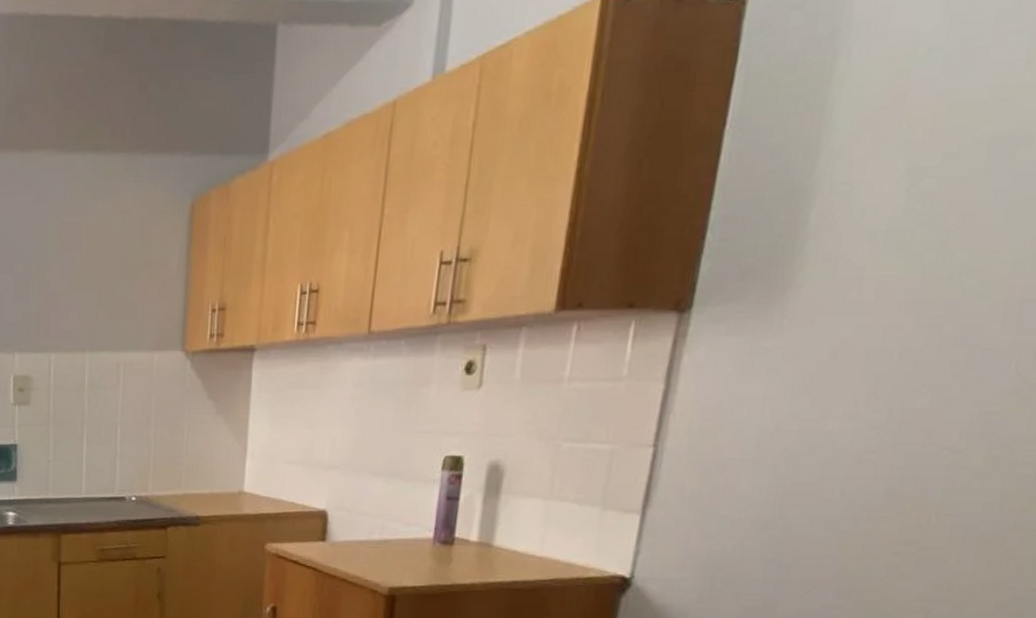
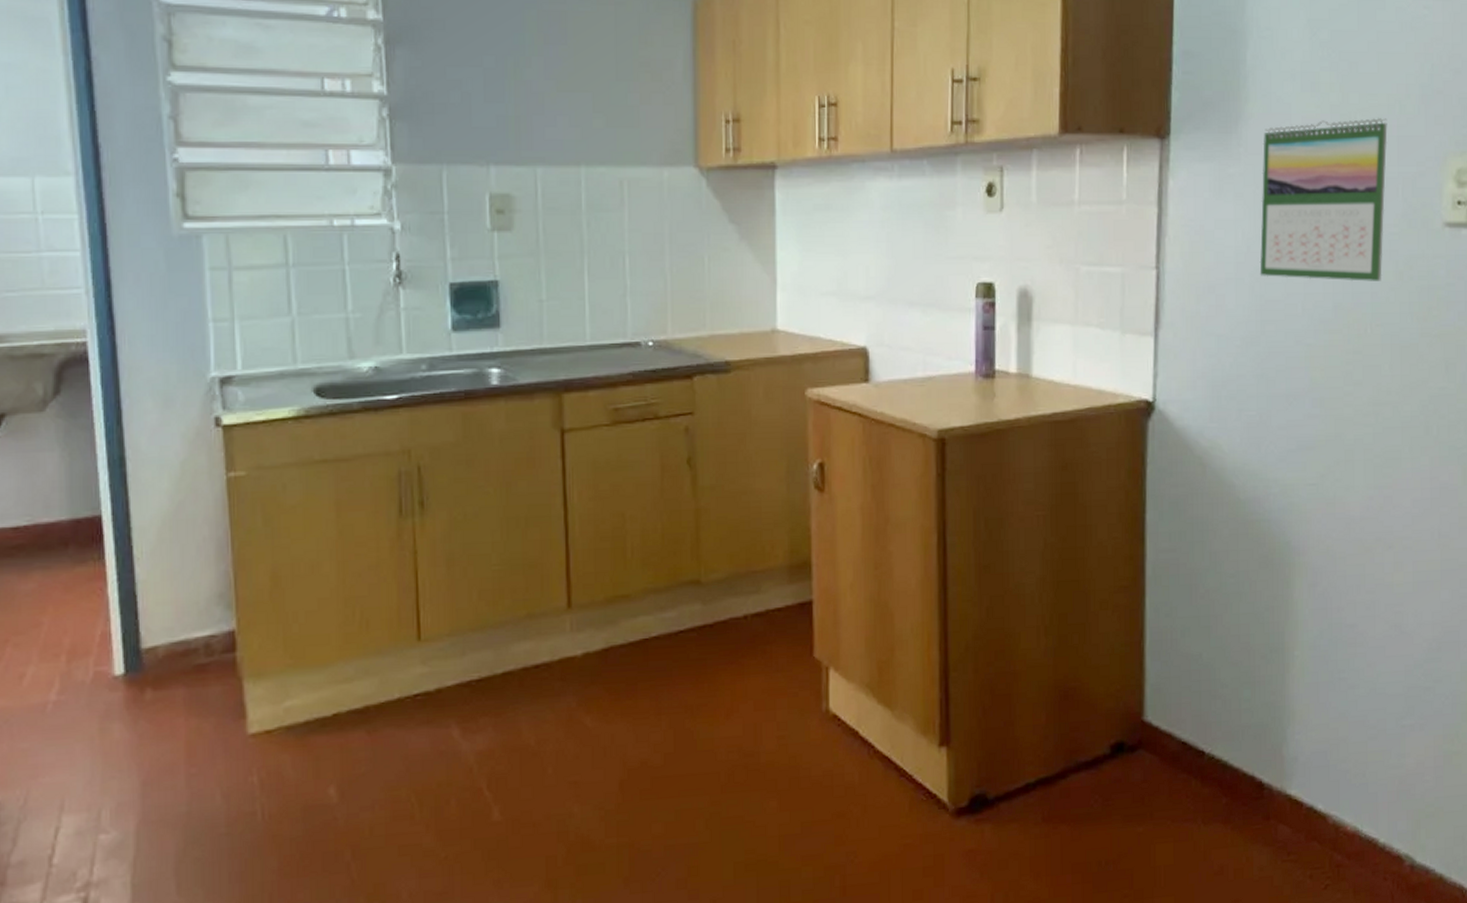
calendar: none [788,279,1009,466] -> present [1259,118,1388,281]

